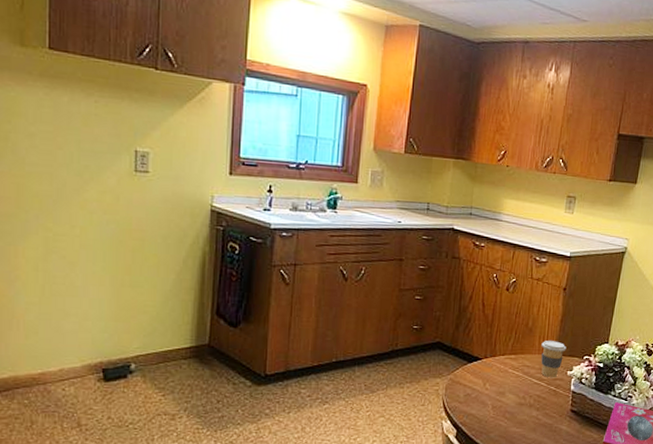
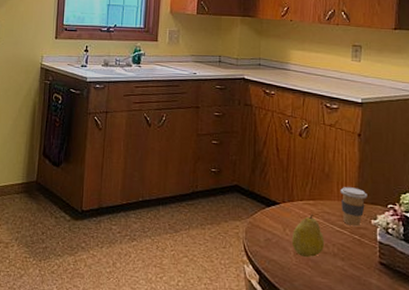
fruit: none [490,368,523,410] -> present [291,214,325,258]

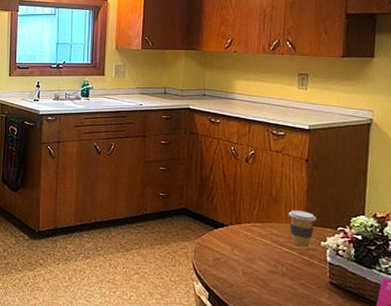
fruit: present [291,214,325,258] -> none [240,235,274,277]

